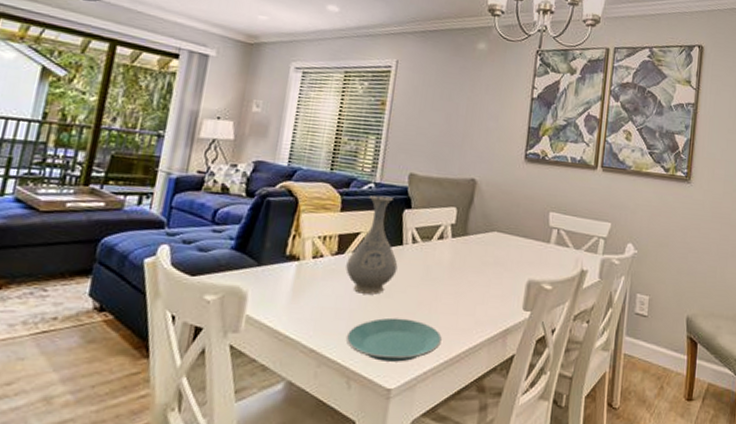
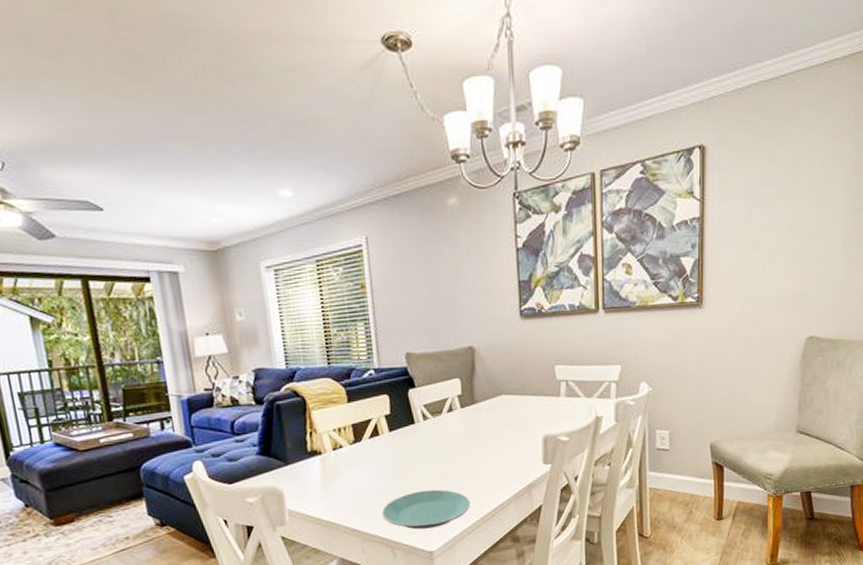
vase: present [346,195,398,295] -> none [365,379,415,474]

